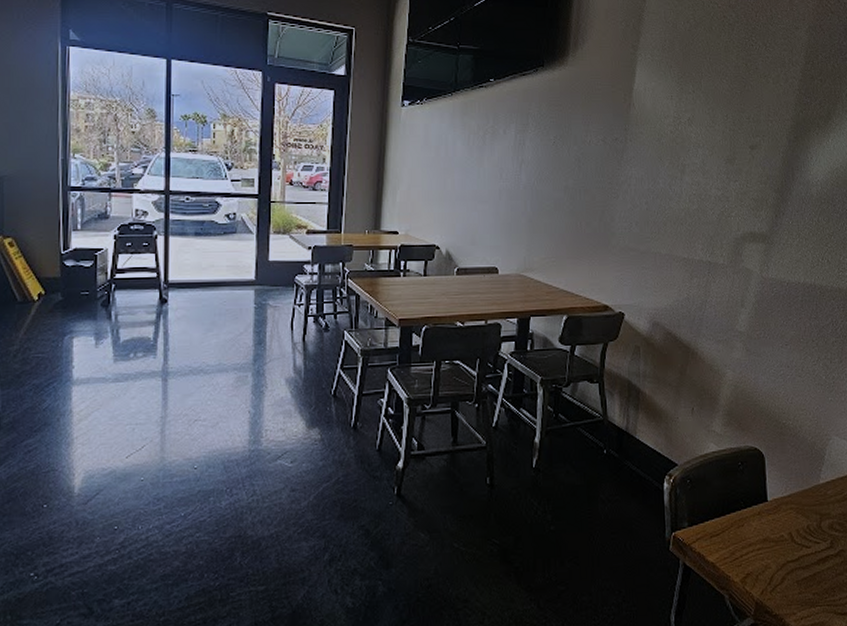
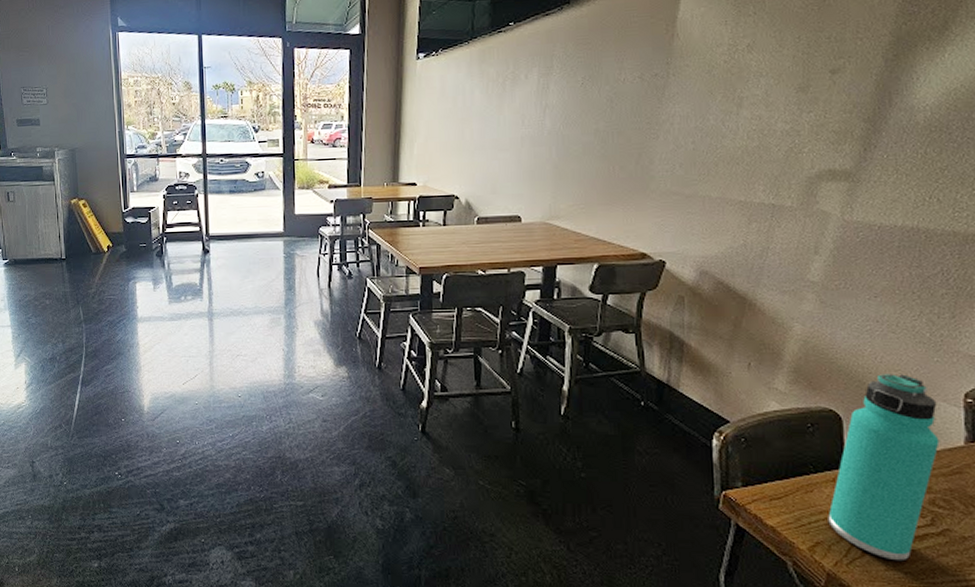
thermos bottle: none [755,413,835,584] -> present [828,374,940,562]

